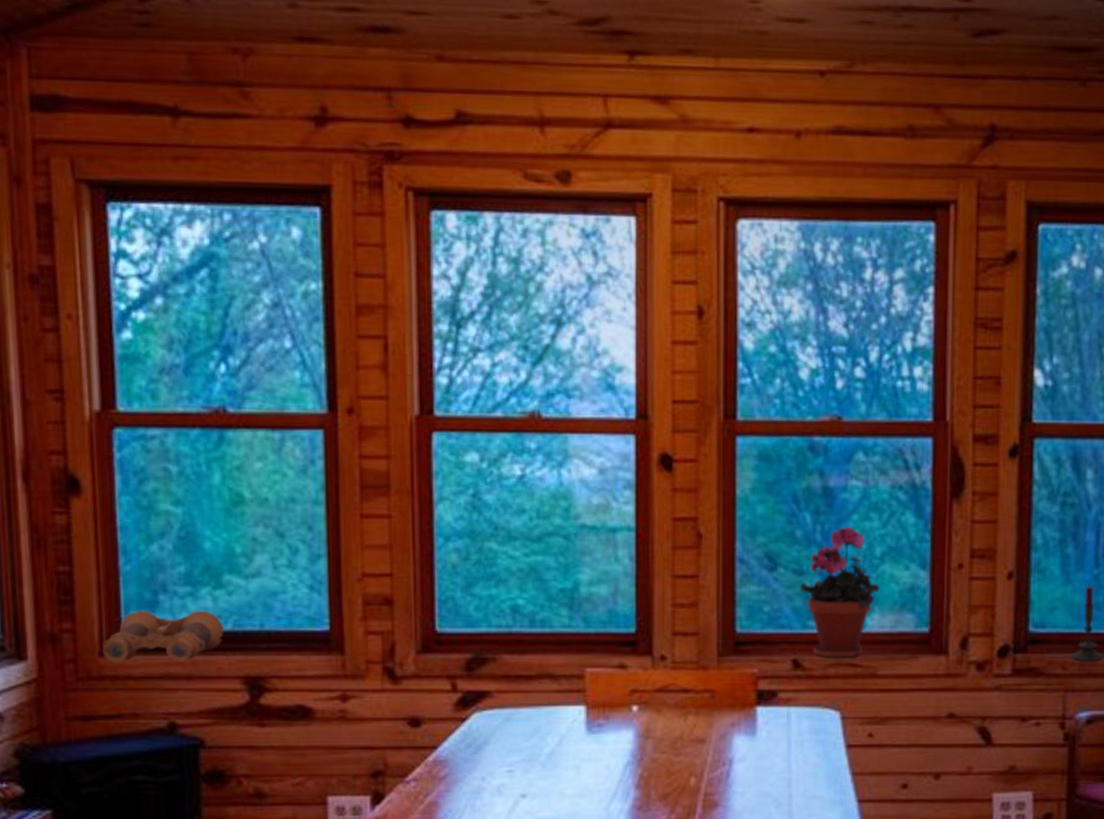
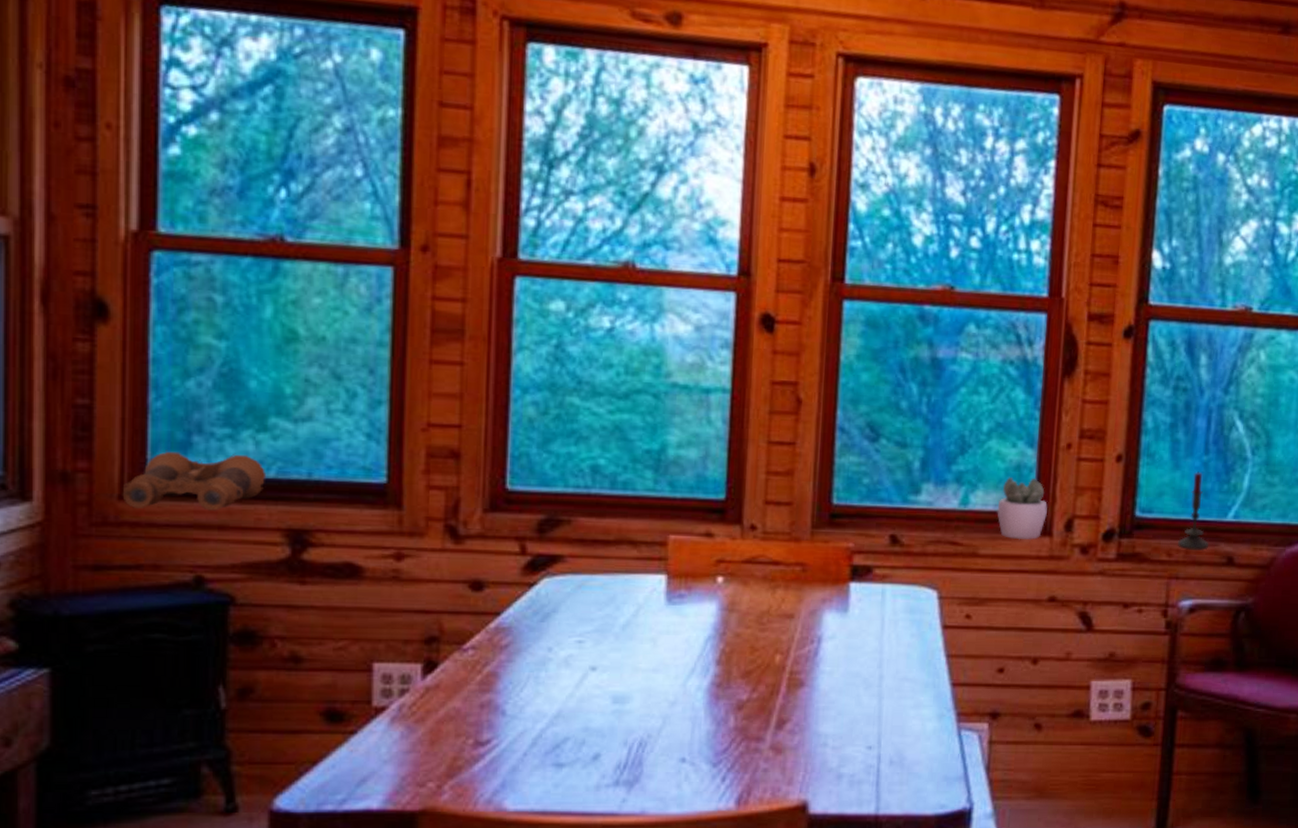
potted plant: present [799,526,880,660] -> none [901,399,986,537]
succulent plant: none [893,599,942,660] -> present [997,477,1048,540]

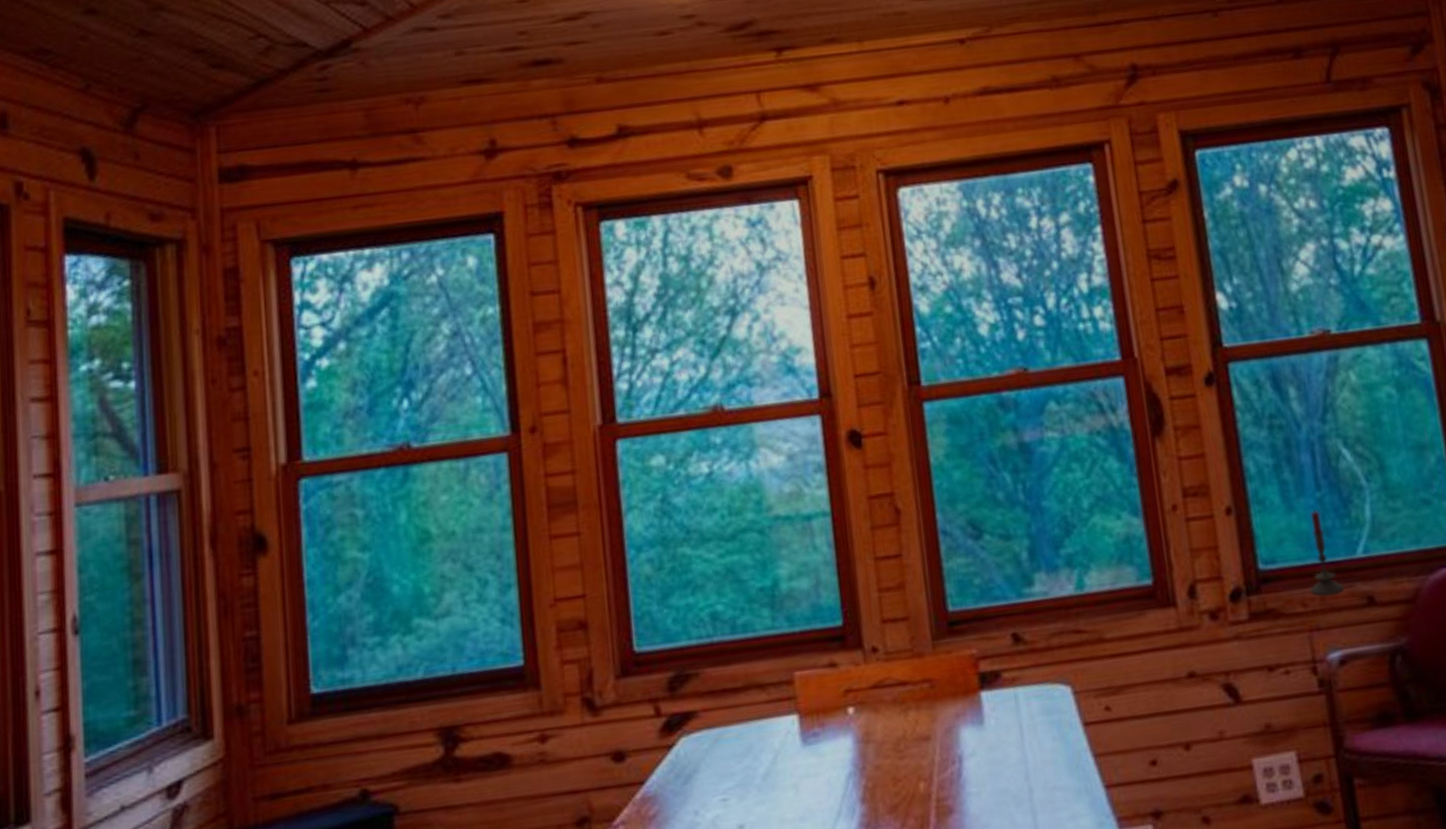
binoculars: present [122,450,267,511] -> none [290,659,416,731]
succulent plant: present [997,477,1048,540] -> none [1114,548,1167,617]

